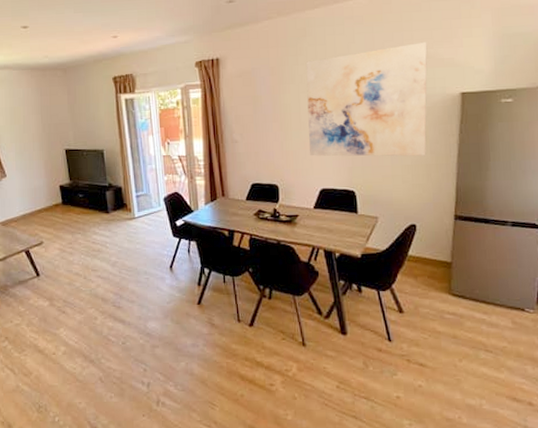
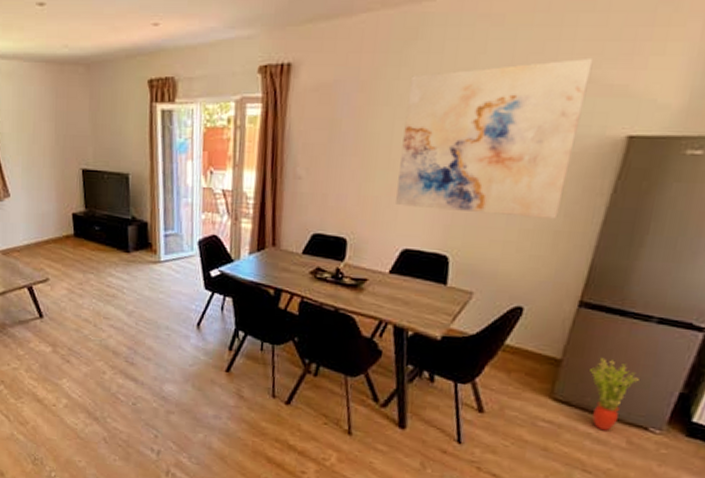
potted plant: none [473,257,509,316] -> present [590,357,639,431]

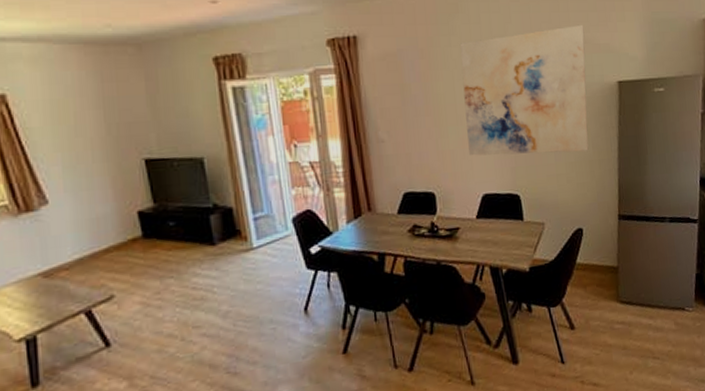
potted plant: present [590,357,639,431] -> none [638,258,670,320]

